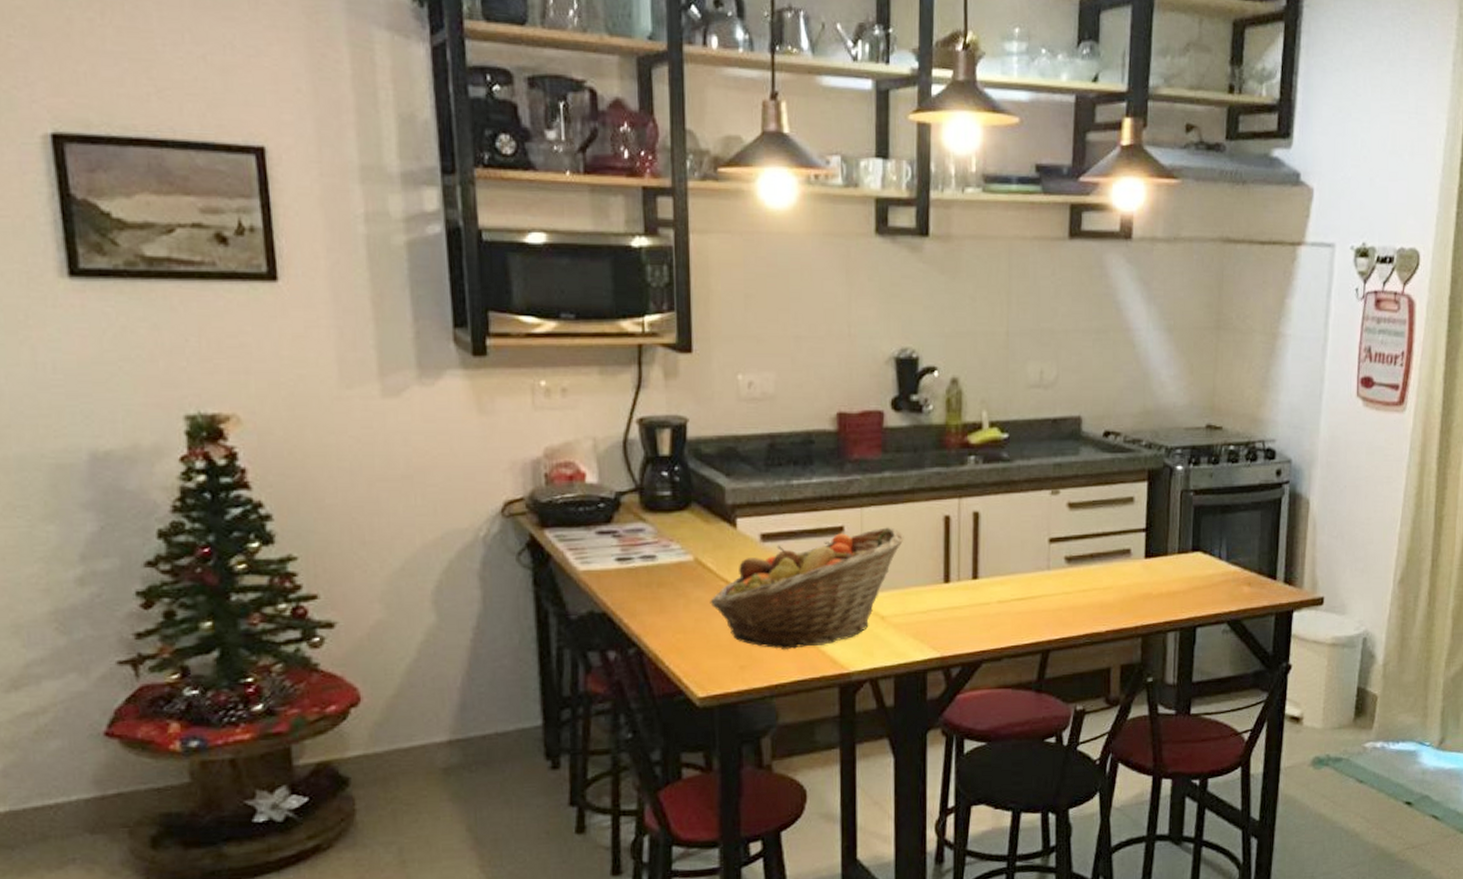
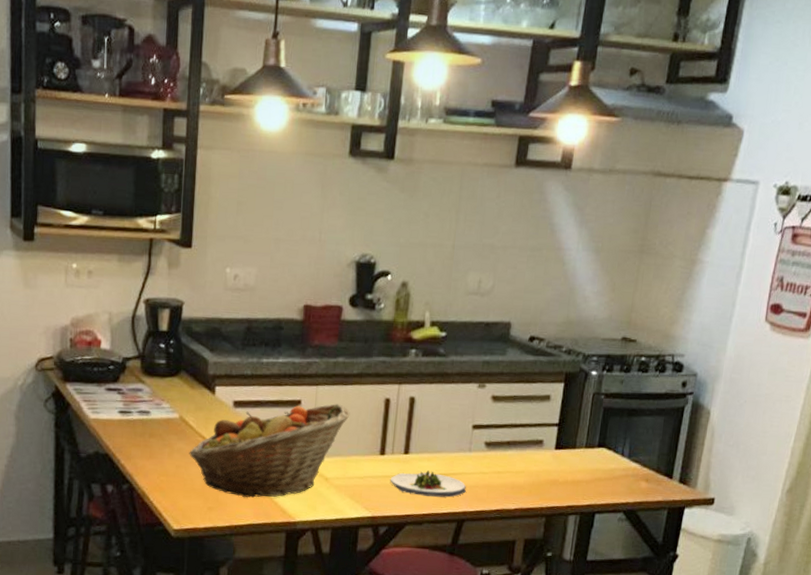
salad plate: none [958,596,1048,627] -> present [390,471,466,498]

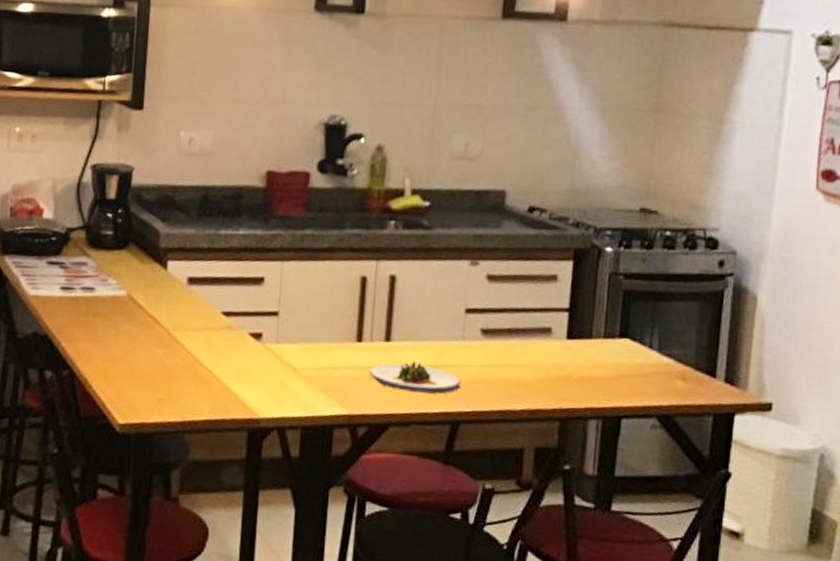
fruit basket: present [189,404,350,498] -> none [137,282,321,390]

